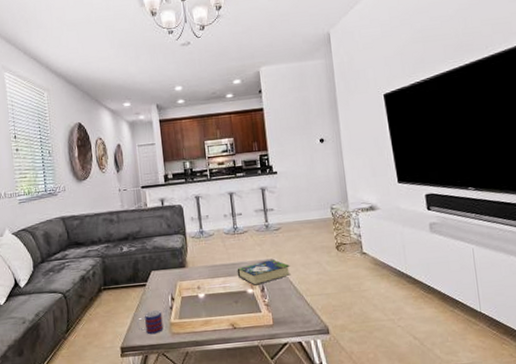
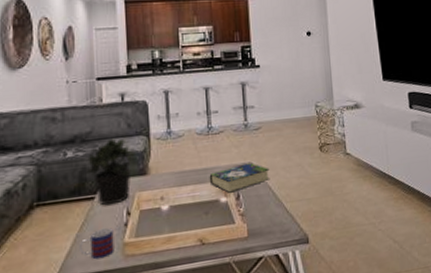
potted plant: none [138,236,175,292] -> present [86,138,135,206]

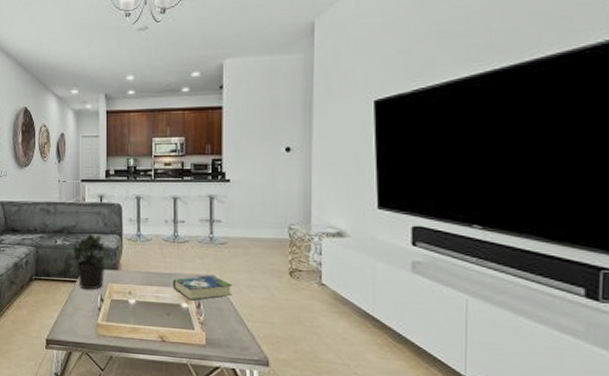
mug: present [79,228,114,260] -> none [64,308,90,333]

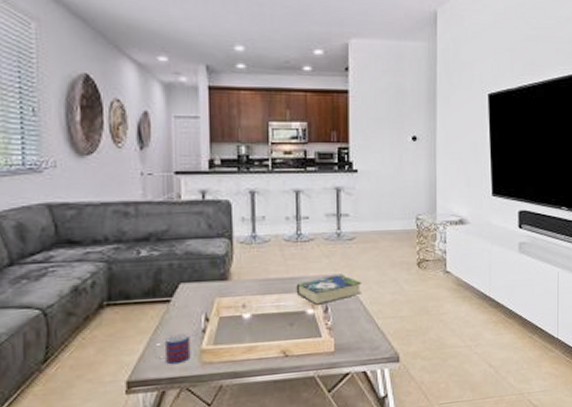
mug: none [64,308,90,333] -> present [153,333,191,365]
potted plant: present [71,234,109,290] -> none [162,239,216,310]

